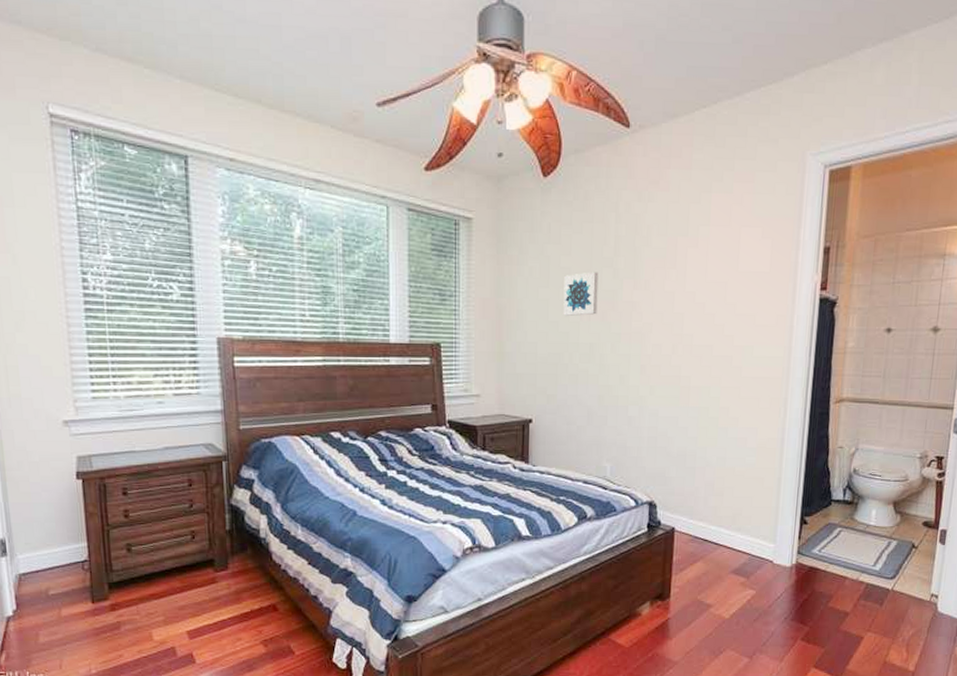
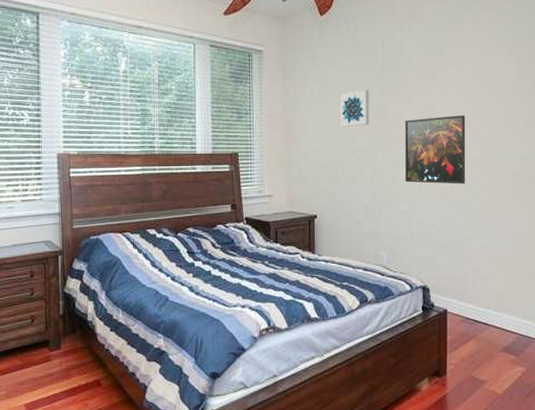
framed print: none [636,306,709,387] -> present [405,115,466,184]

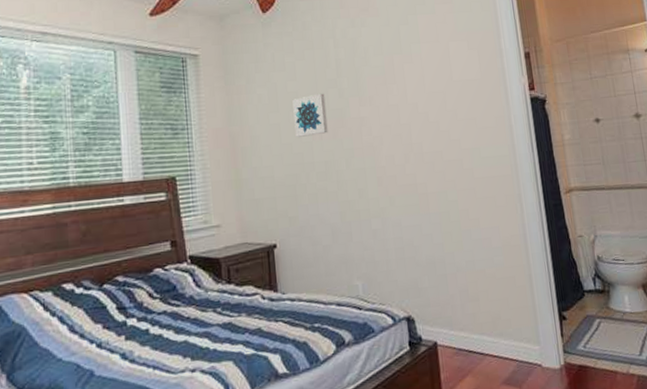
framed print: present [405,115,466,184] -> none [368,115,441,196]

